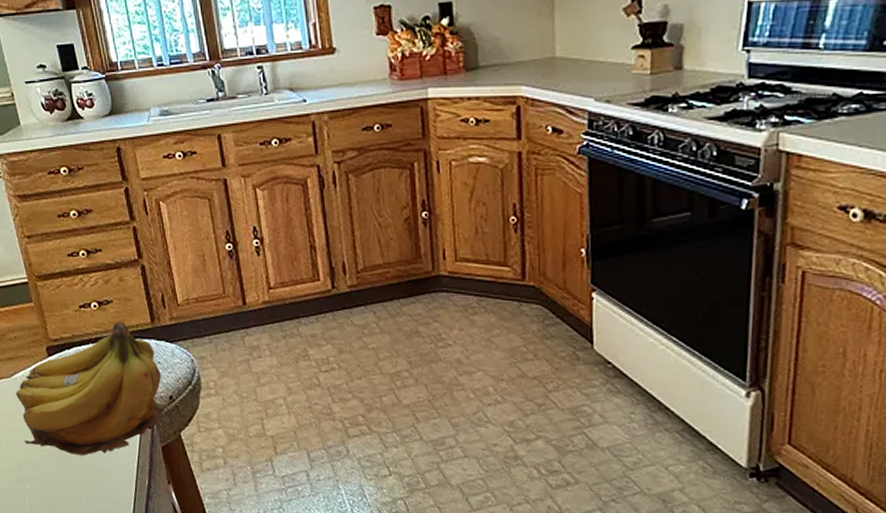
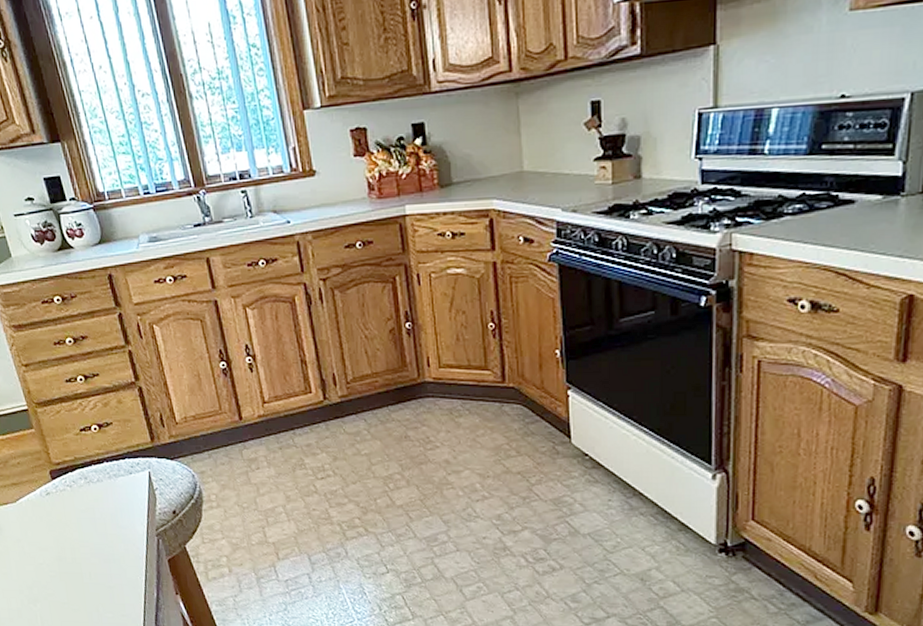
fruit: present [16,321,167,456] -> none [22,442,171,573]

